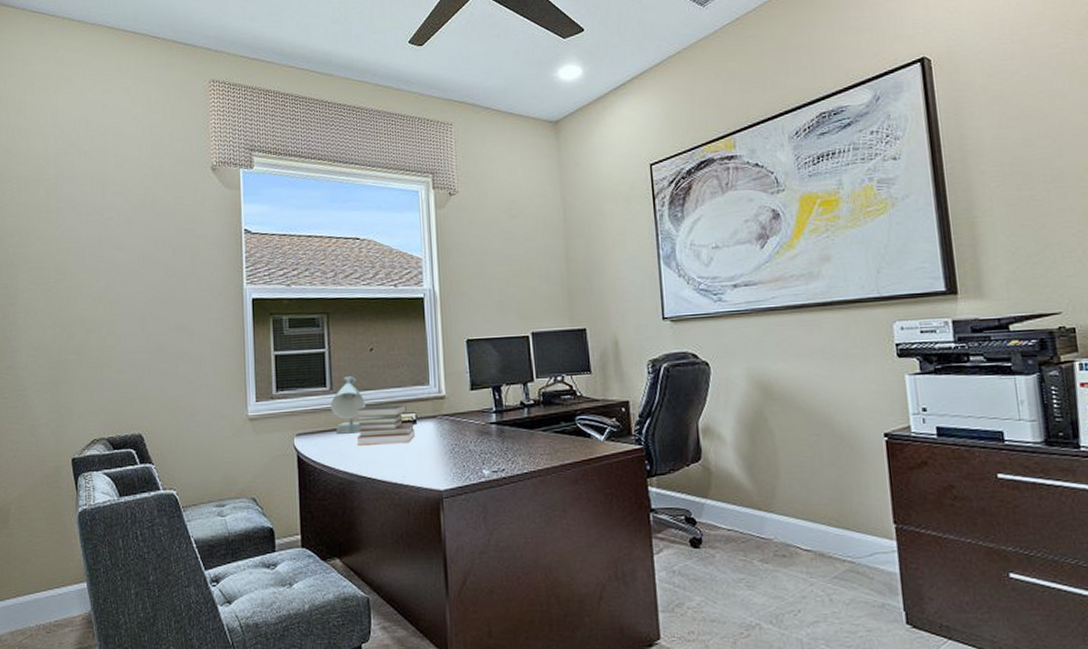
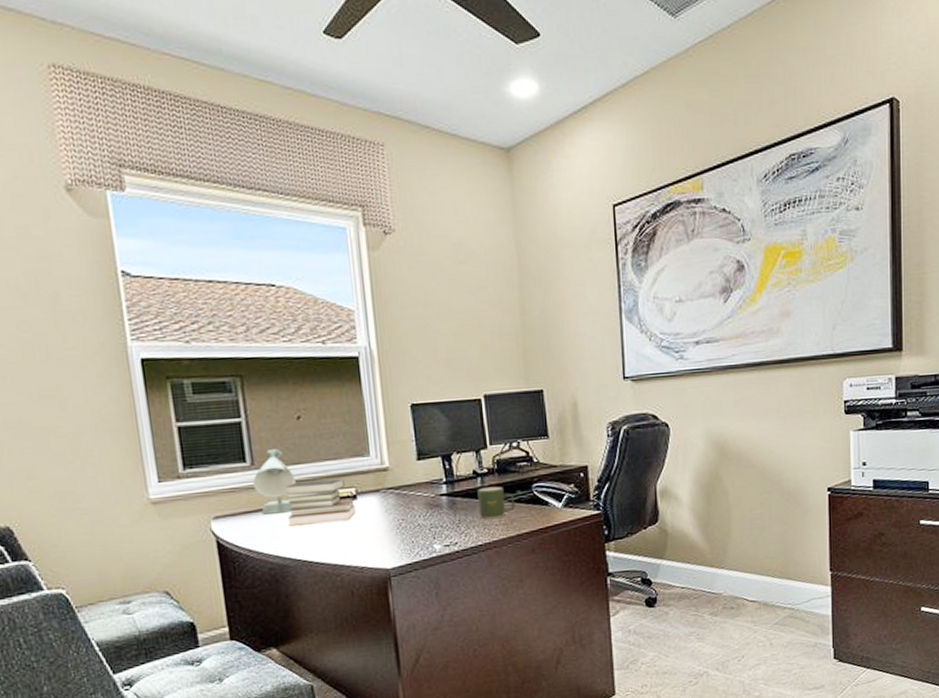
mug: none [524,417,559,449] -> present [477,486,515,520]

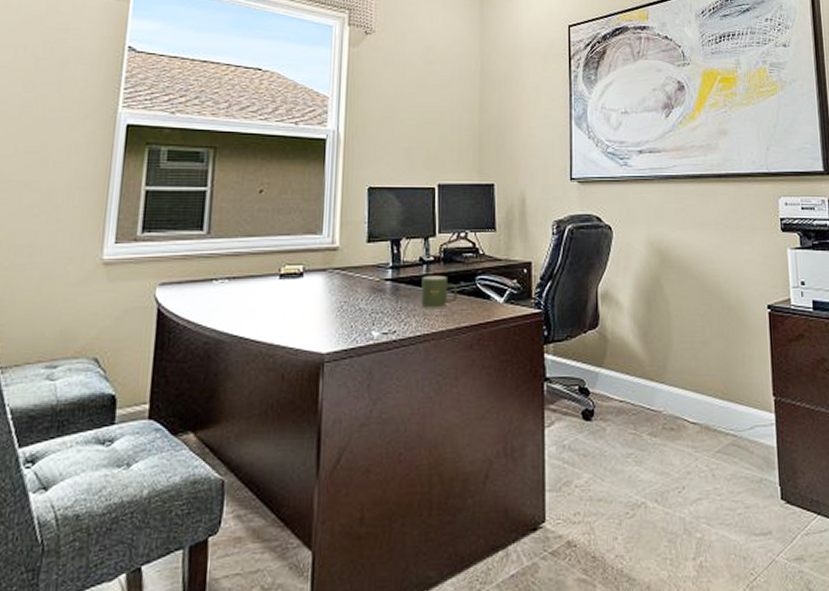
desk lamp: present [252,448,296,515] -> none [205,218,247,285]
books: present [286,478,356,526] -> none [232,254,300,299]

